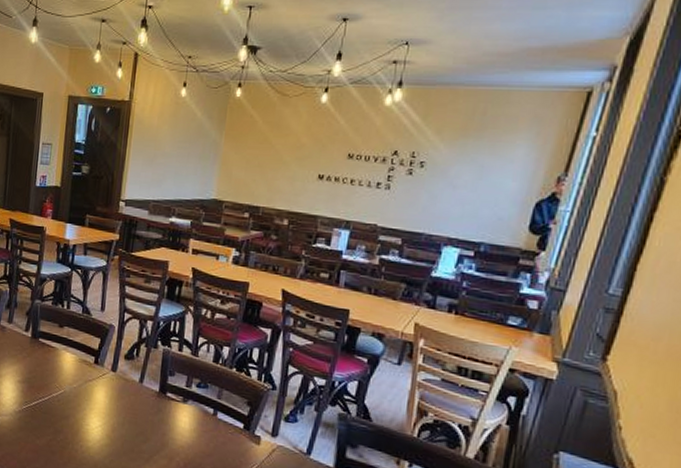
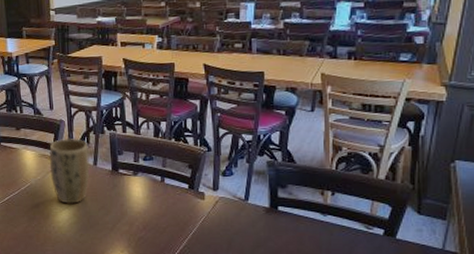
plant pot: none [88,346,137,423] -> present [49,138,90,204]

